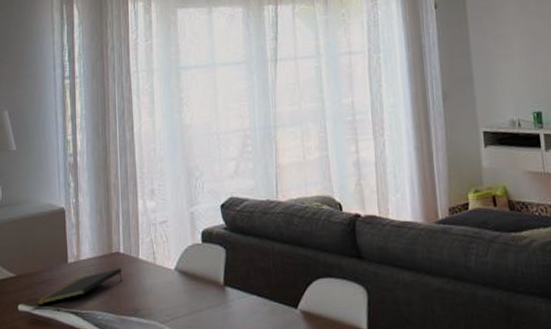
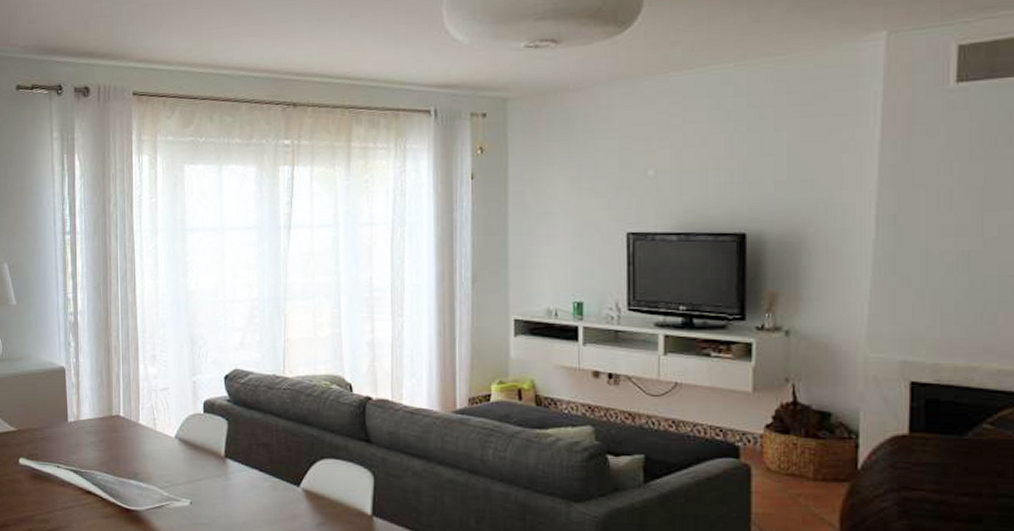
notepad: present [37,268,123,305] -> none [38,431,123,460]

